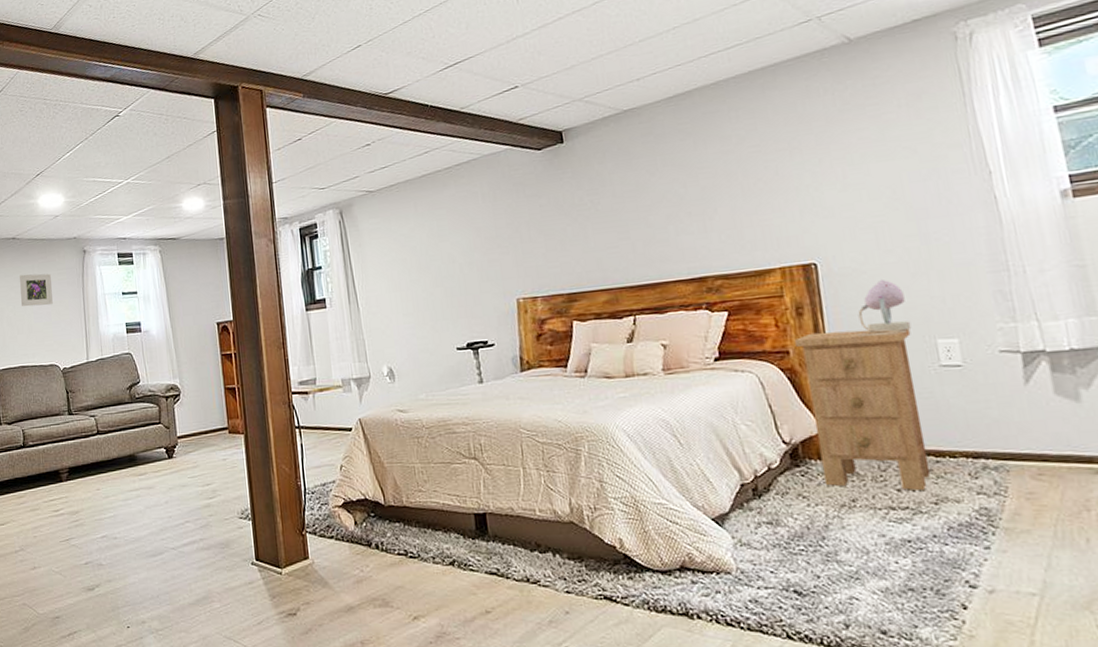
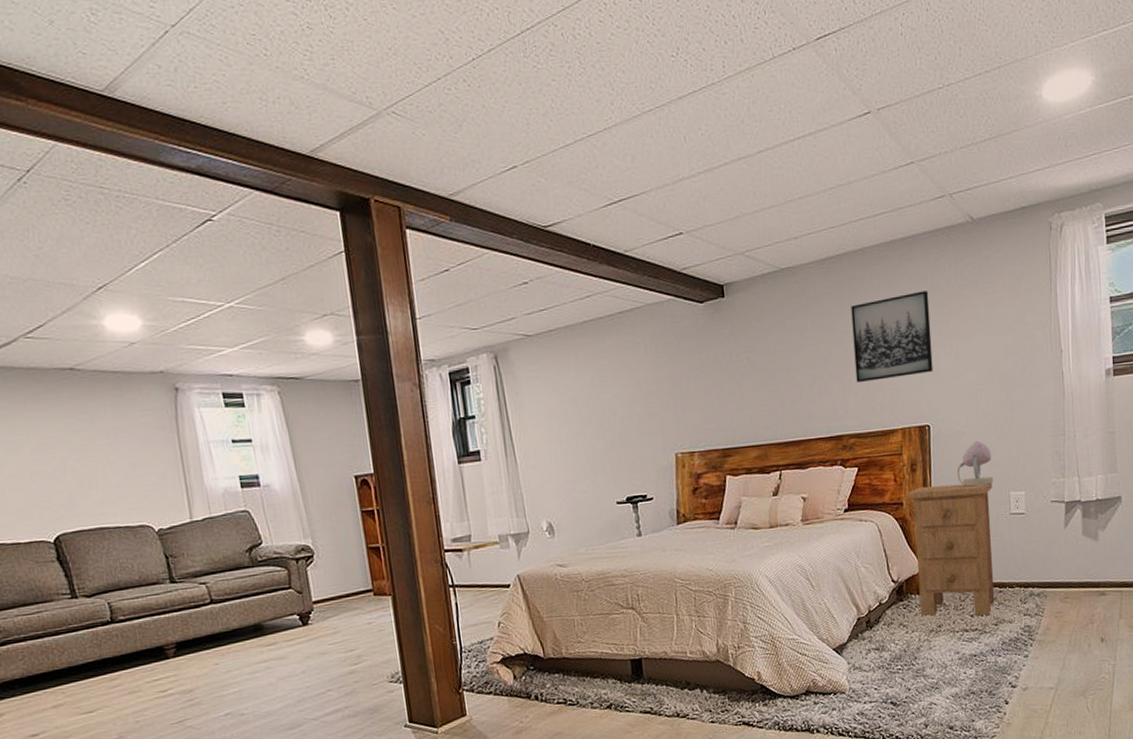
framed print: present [20,273,53,307] -> none [85,415,137,456]
wall art: none [706,118,815,221] -> present [851,291,933,383]

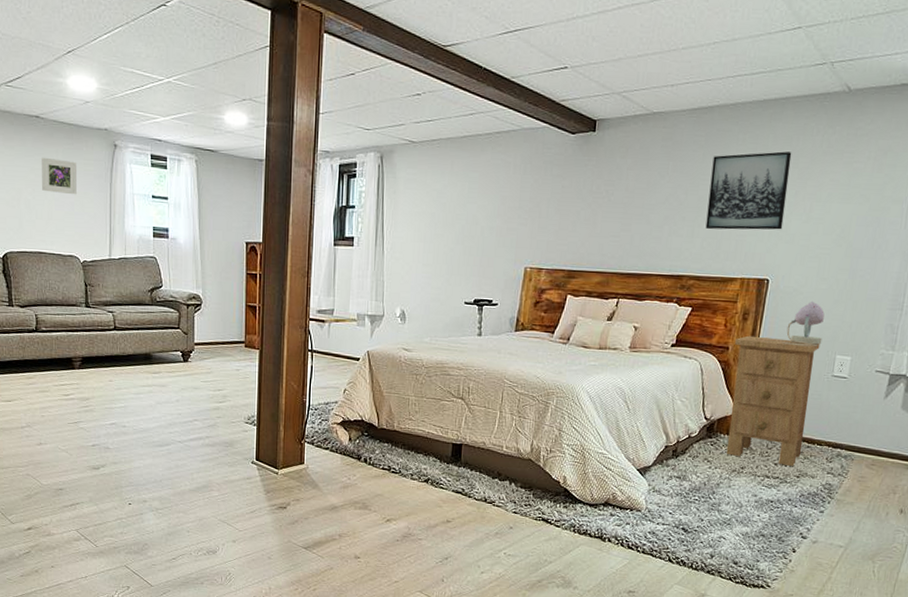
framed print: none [85,415,137,456] -> present [42,157,78,195]

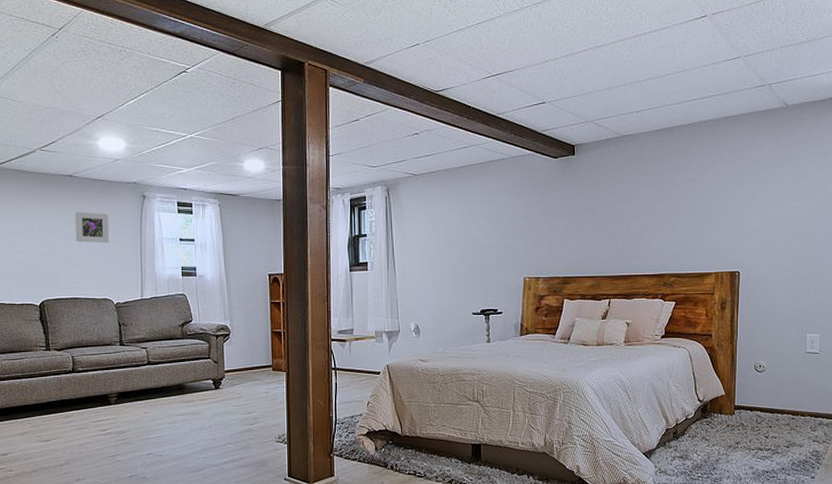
wall art: present [705,151,792,230] -> none [679,161,746,232]
nightstand: present [726,335,820,467] -> none [716,322,791,438]
table lamp: present [781,302,825,347] -> none [757,288,793,329]

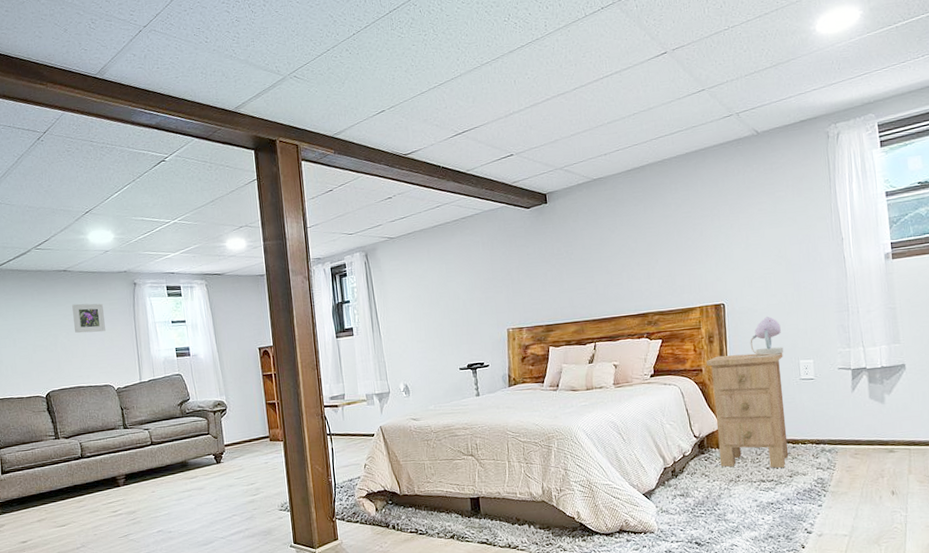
nightstand: none [716,322,791,438] -> present [706,353,789,468]
table lamp: none [757,288,793,329] -> present [748,316,784,359]

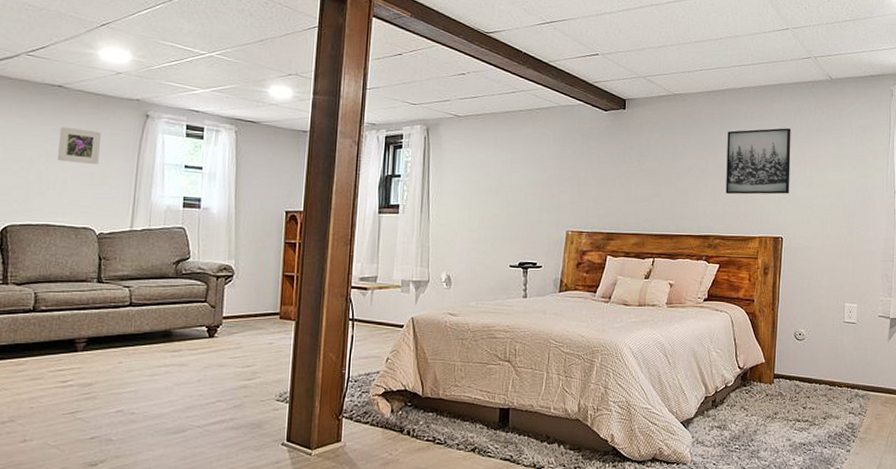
wall art: none [653,192,726,270] -> present [725,128,791,195]
nightstand: present [706,353,789,468] -> none [758,288,831,410]
table lamp: present [748,316,784,359] -> none [798,256,832,297]

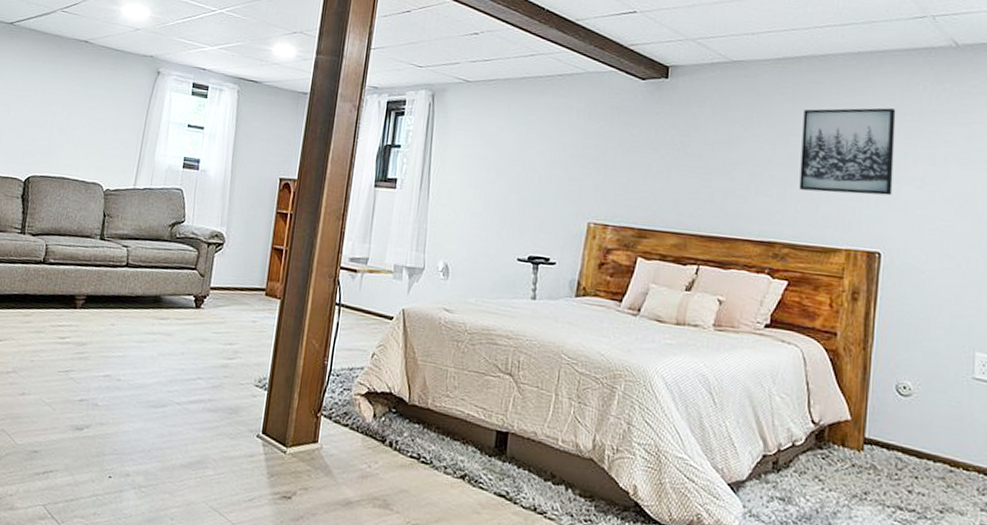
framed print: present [58,126,102,165] -> none [78,81,118,121]

